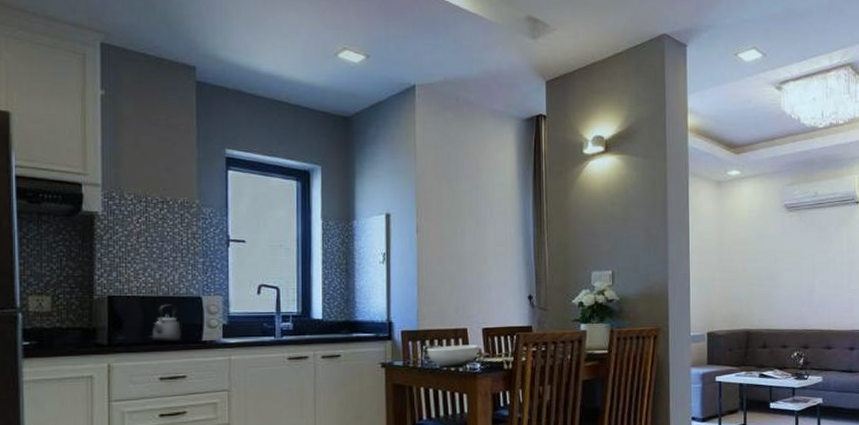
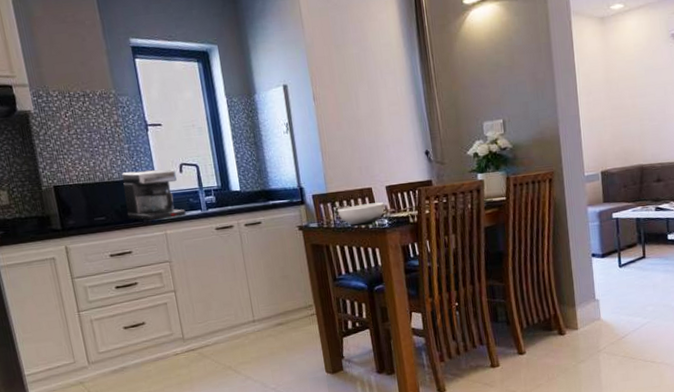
kettle: present [151,304,182,343] -> none [95,188,122,224]
coffee maker: none [188,288,257,344] -> present [122,169,186,221]

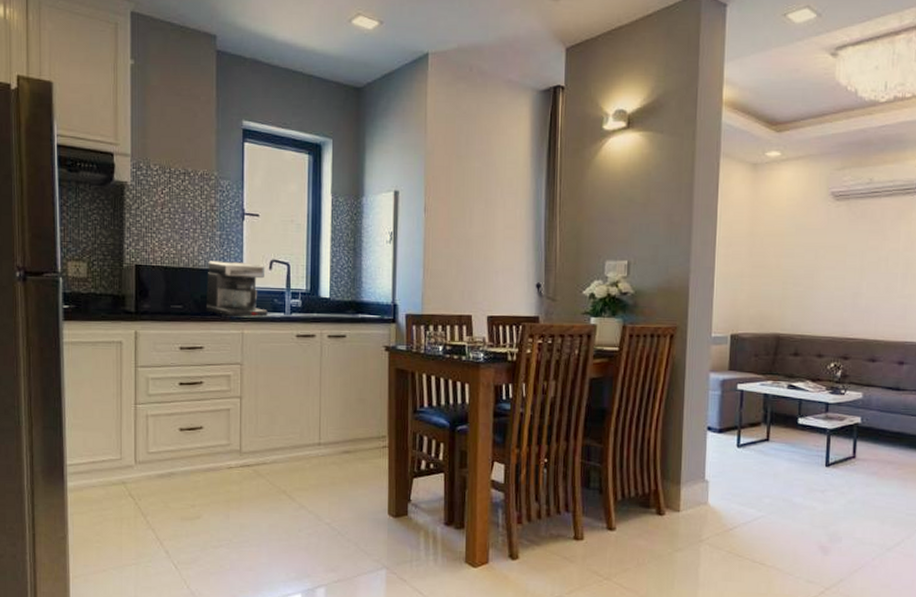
bowl: present [337,202,385,226] -> none [430,332,483,355]

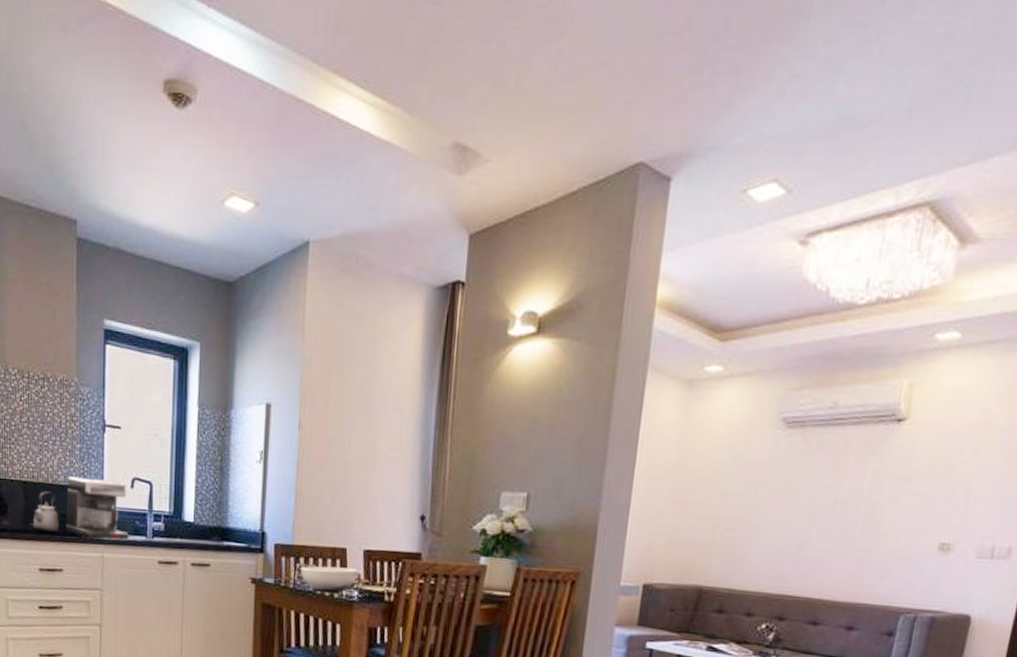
kettle: none [173,275,200,313] -> present [32,491,60,533]
bowl: none [430,332,483,355] -> present [300,566,358,593]

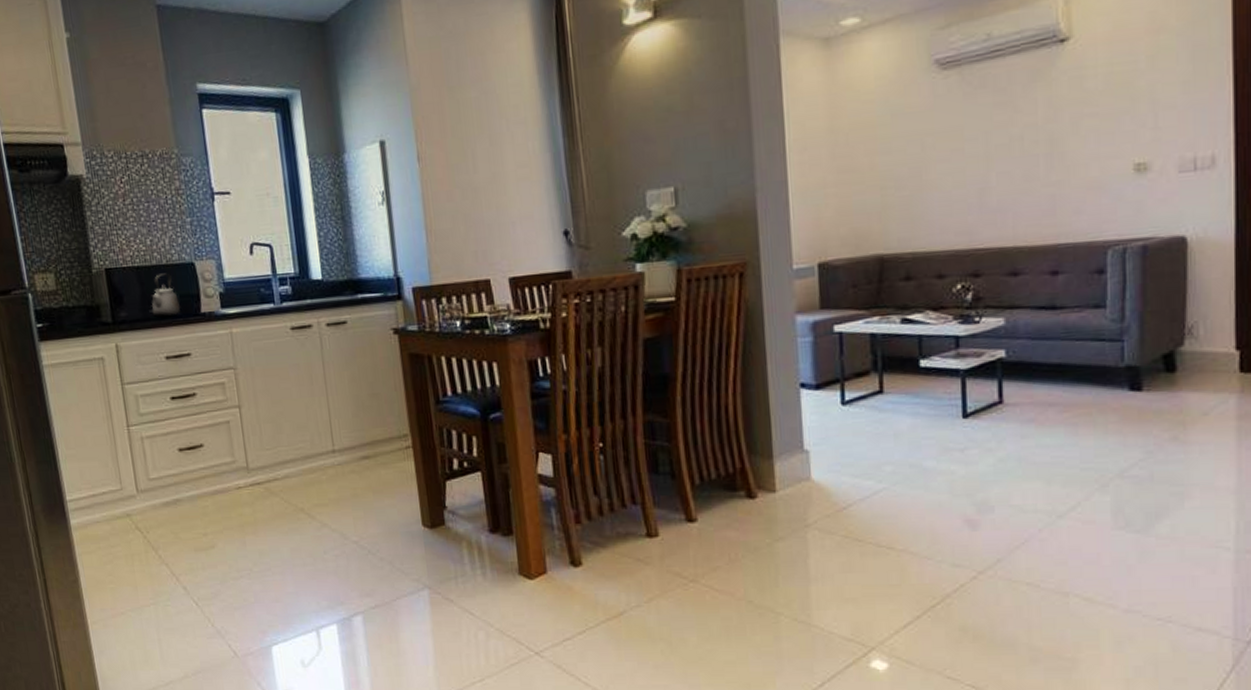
coffee maker: present [65,476,129,540] -> none [182,250,256,316]
bowl: present [300,566,358,593] -> none [443,299,507,331]

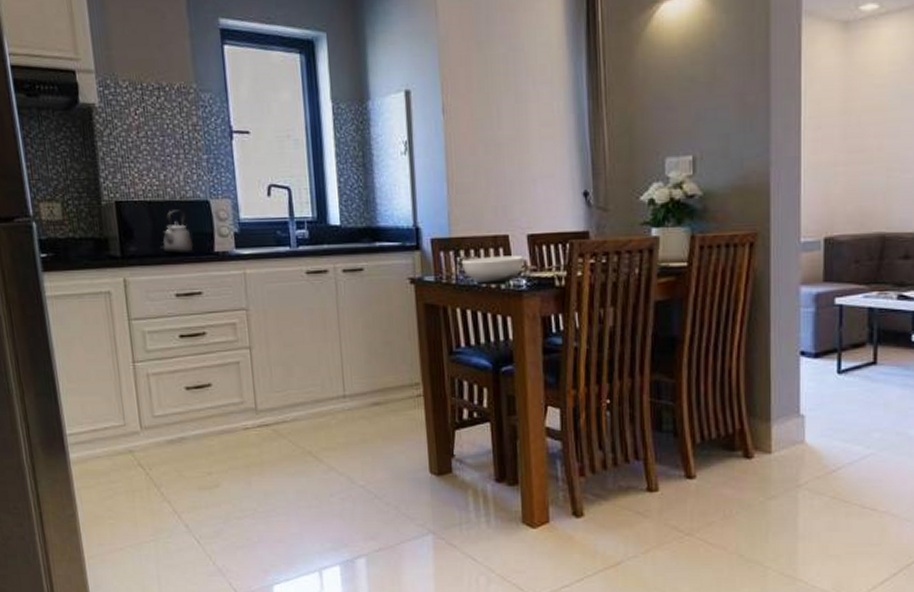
bowl: none [443,299,507,331] -> present [461,255,524,284]

